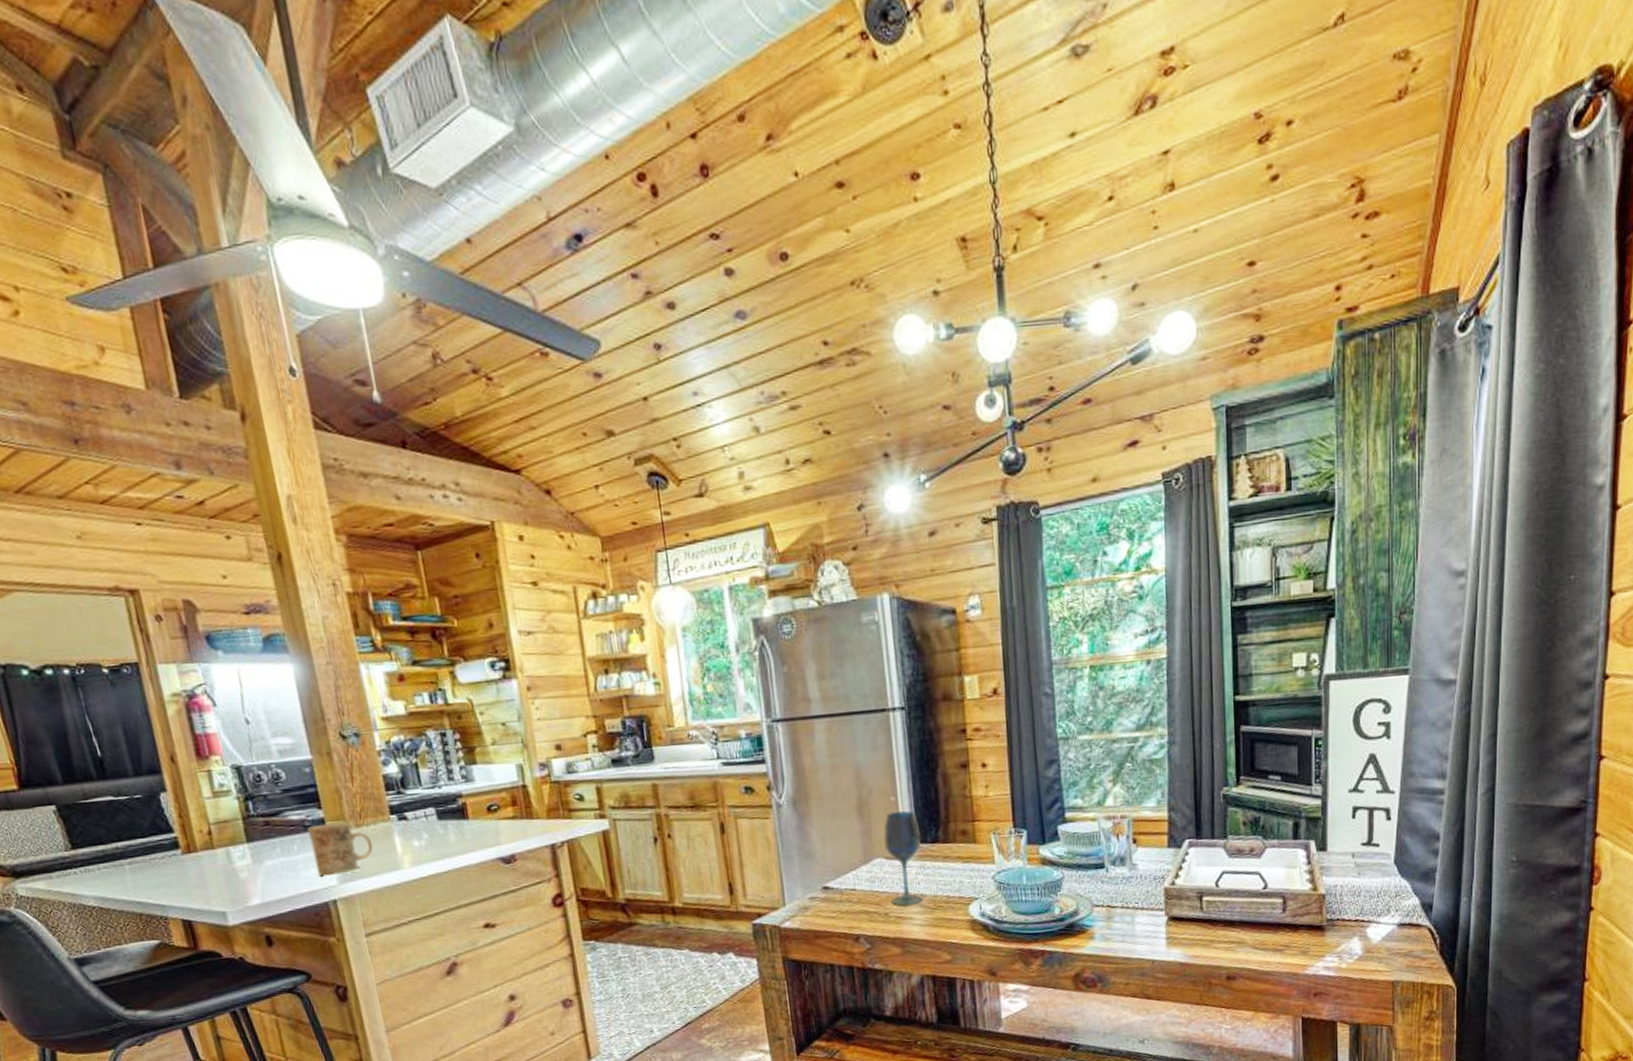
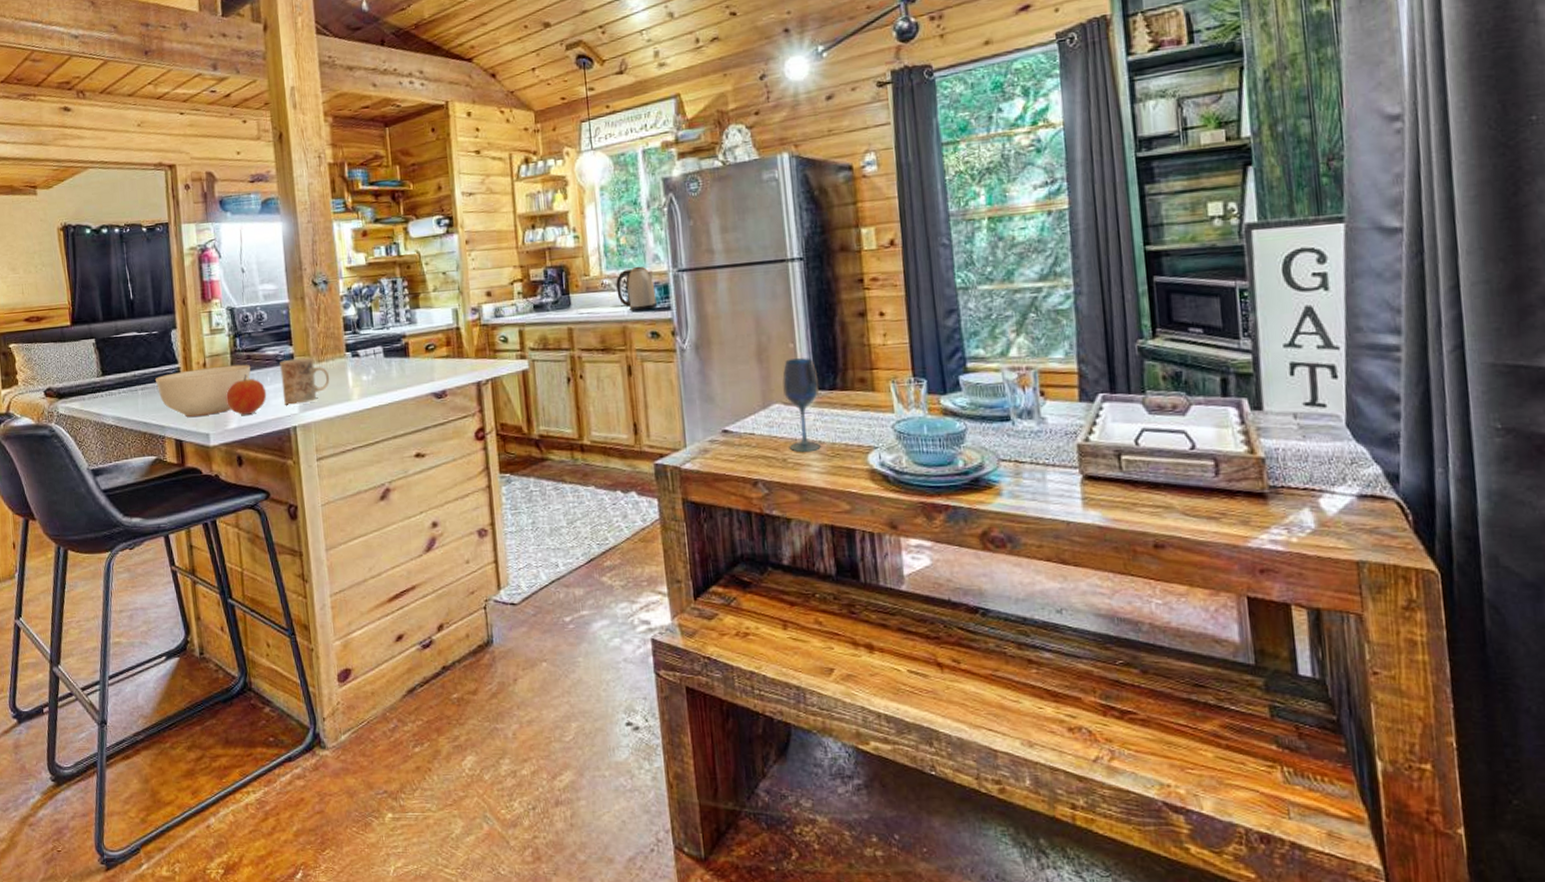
bowl: none [146,831,272,894] -> present [155,364,251,417]
fruit: none [241,843,295,890] -> present [225,374,267,415]
kettle: none [704,716,750,765] -> present [616,266,657,311]

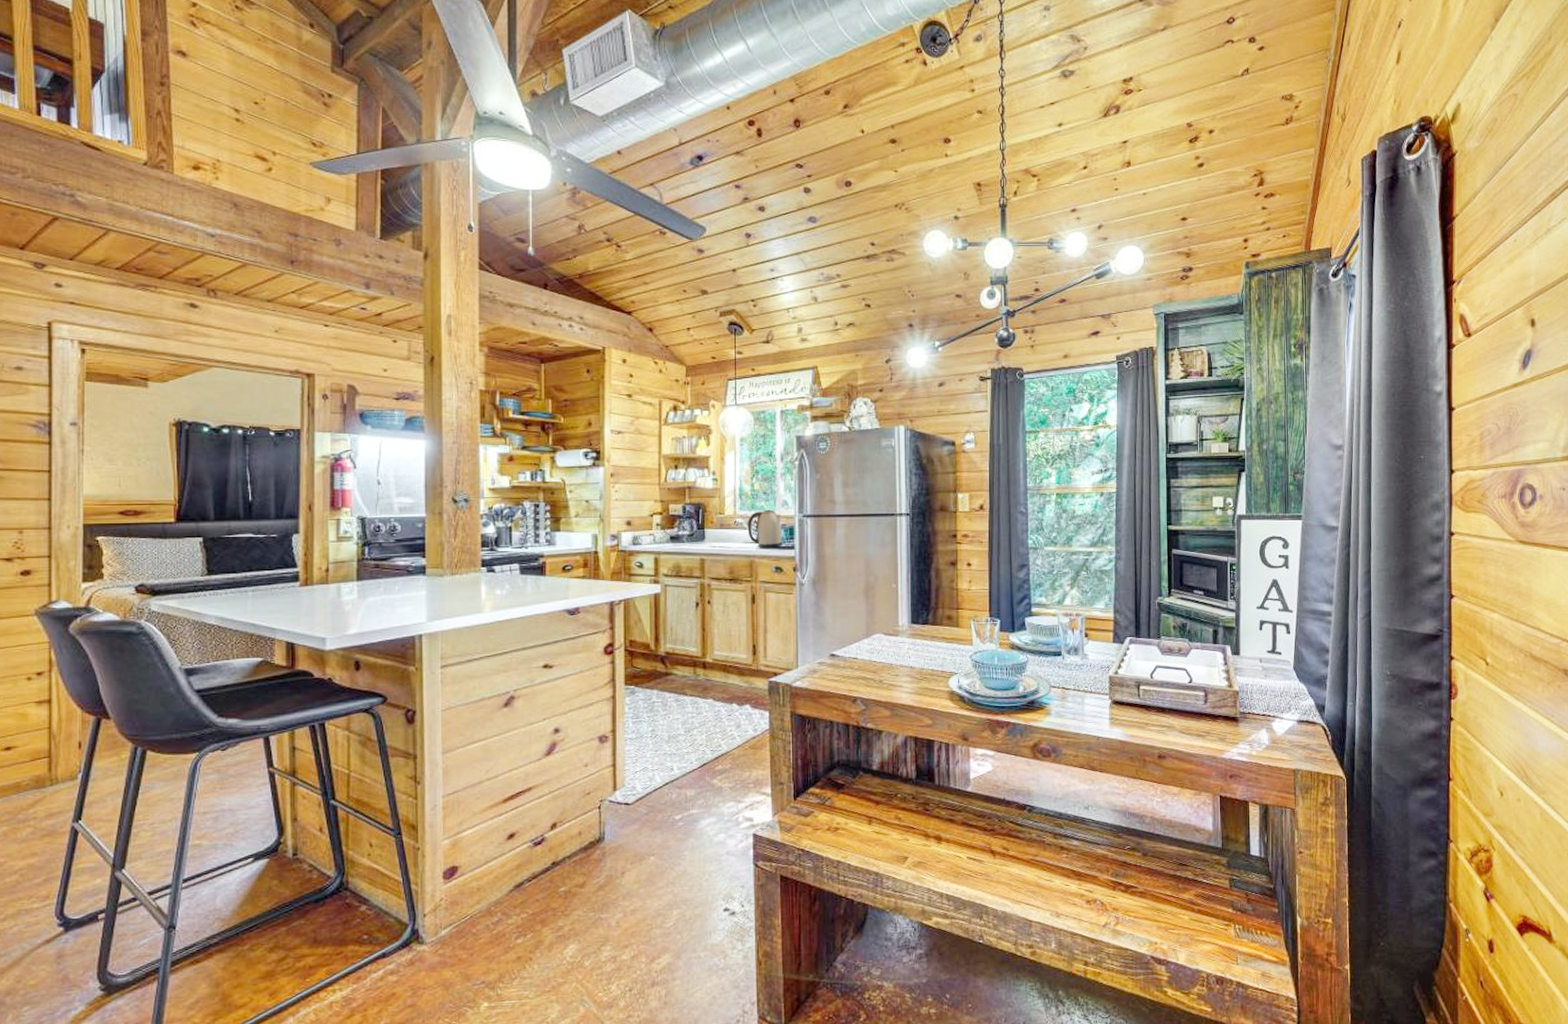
bowl: present [155,364,251,417] -> none [270,572,379,620]
fruit: present [225,374,267,415] -> none [347,582,393,621]
mug: present [280,357,330,405] -> none [410,570,462,614]
wineglass: present [782,358,821,453] -> none [884,597,914,676]

